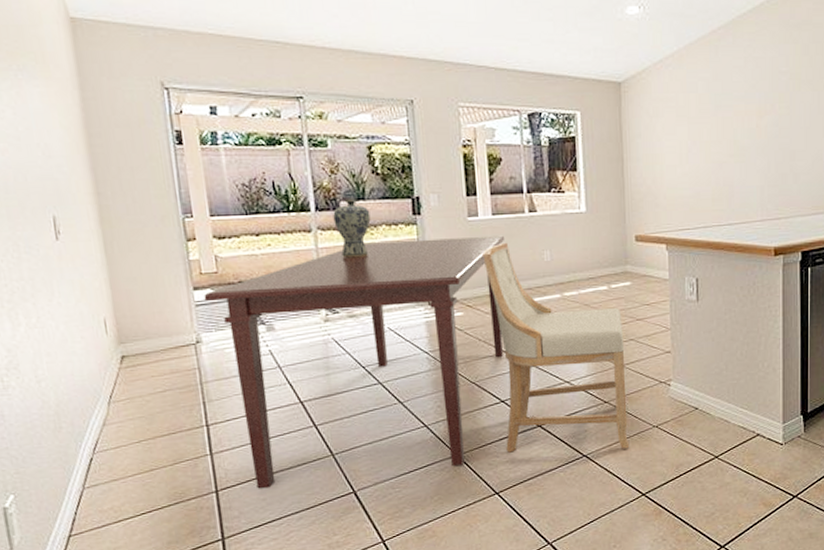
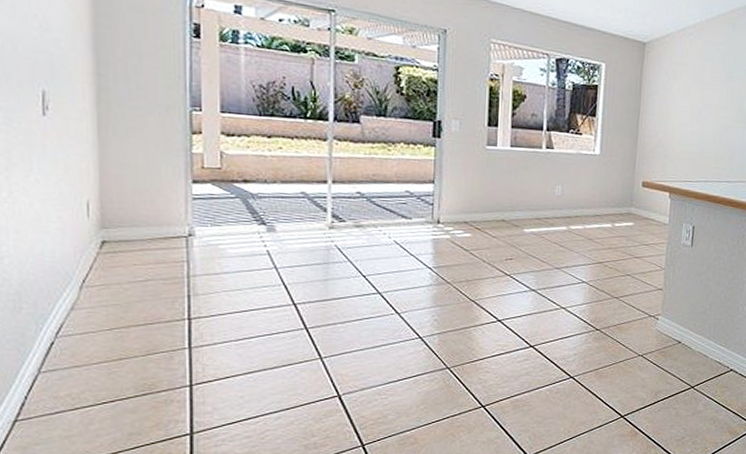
dining table: present [203,235,504,489] -> none [203,158,519,386]
vase: present [333,199,371,258] -> none [351,113,390,171]
chair: present [482,242,630,453] -> none [496,173,622,374]

